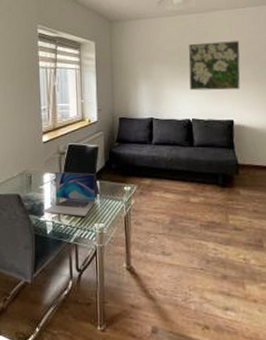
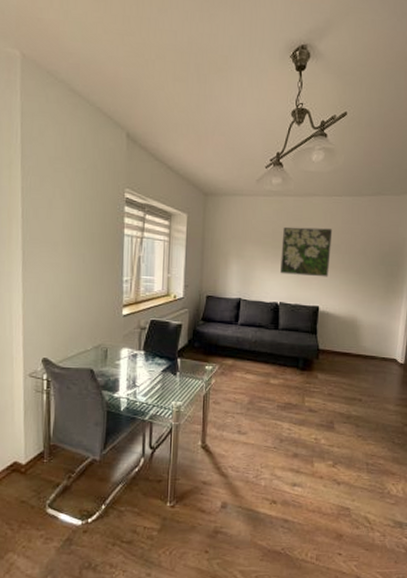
laptop: present [42,172,96,216] -> none [117,348,177,394]

